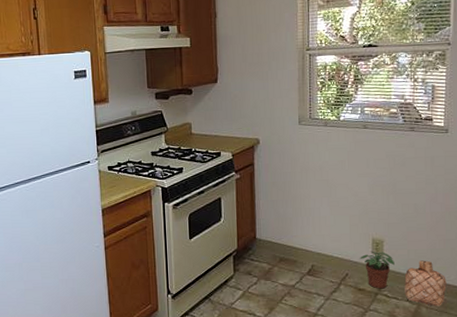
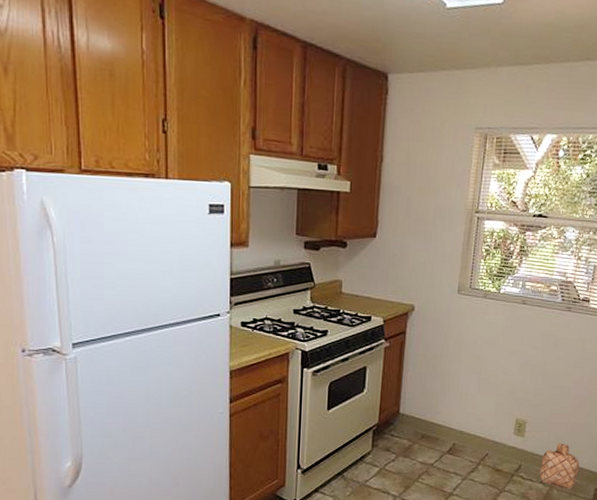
potted plant: present [360,251,395,289] -> none [501,431,534,470]

